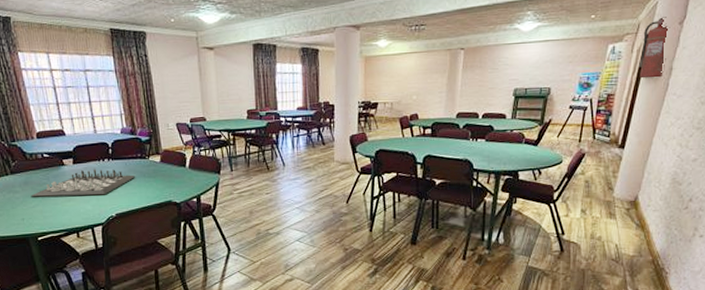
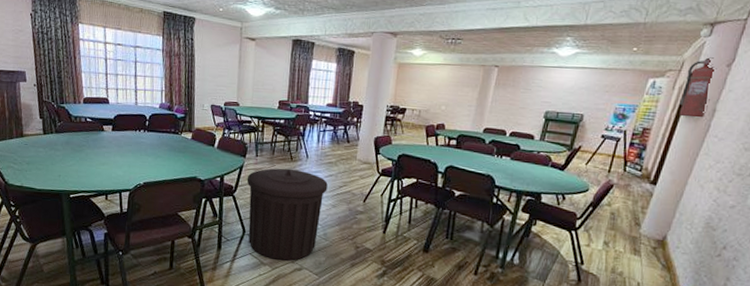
chessboard: present [30,169,136,198] -> none [69,137,167,164]
trash can: none [224,179,309,274] -> present [246,168,328,261]

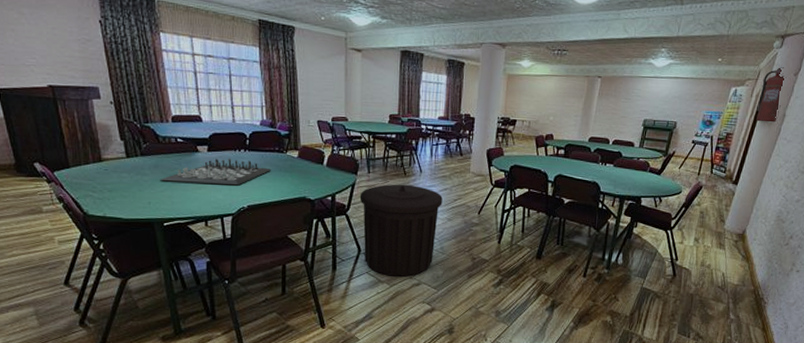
chessboard: none [69,137,167,164] -> present [160,158,272,186]

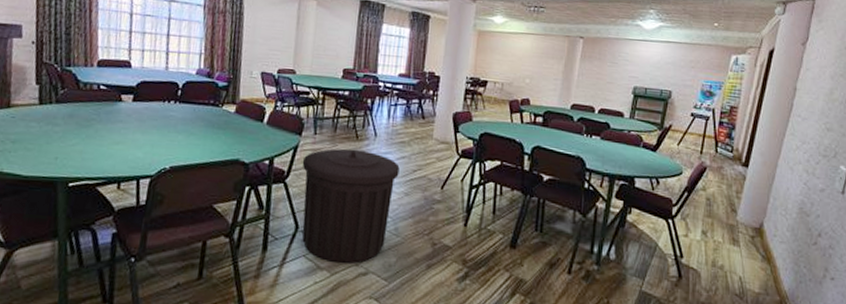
chessboard: present [160,158,272,186] -> none [72,109,203,143]
fire extinguisher: present [756,67,787,123] -> none [763,35,793,97]

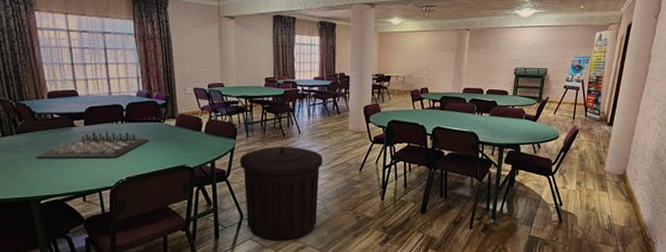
chessboard: none [72,109,203,143] -> present [36,131,150,159]

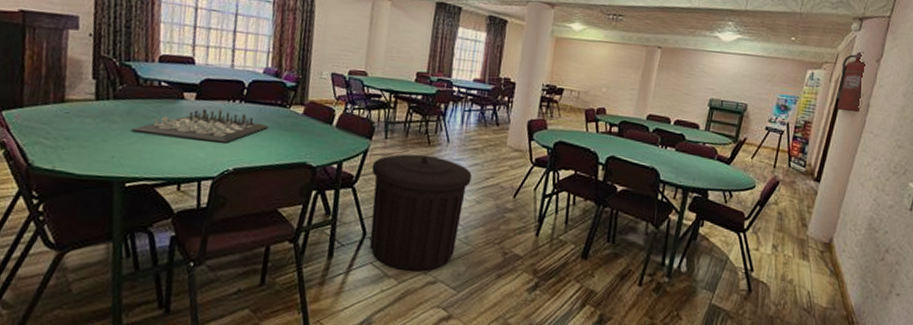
fire extinguisher: none [623,11,648,64] -> present [837,52,868,113]

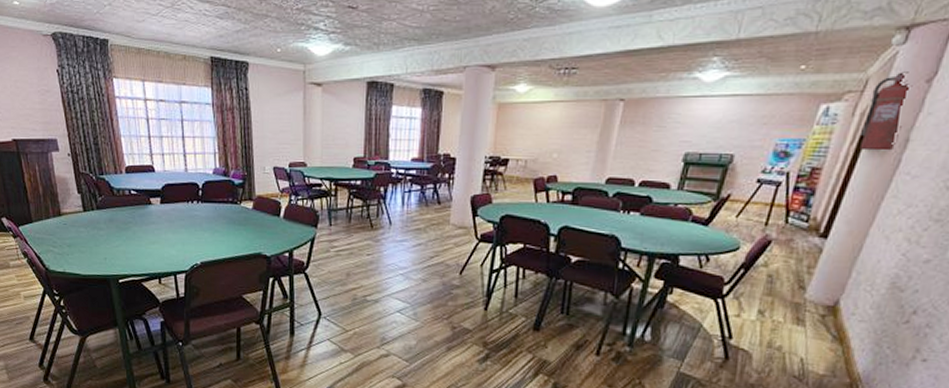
chessboard: present [130,108,269,143] -> none [115,210,225,241]
trash can: present [369,154,472,272] -> none [320,238,416,346]

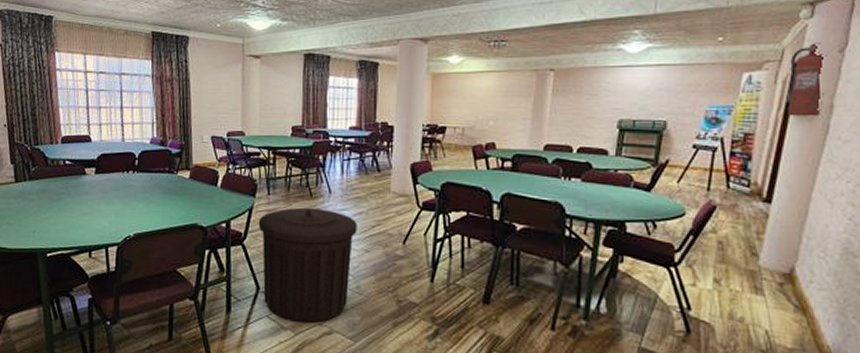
trash can: none [320,238,416,346] -> present [258,207,357,323]

